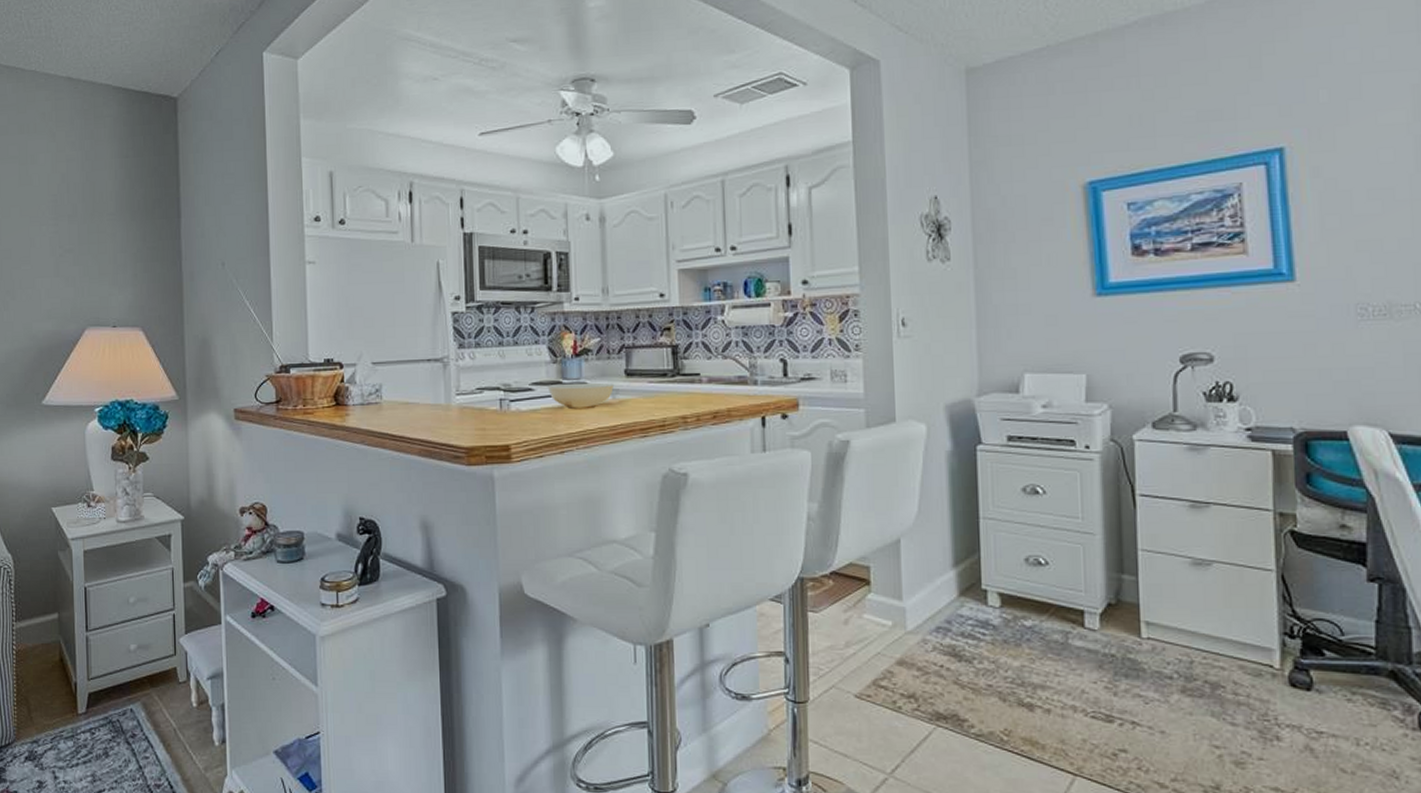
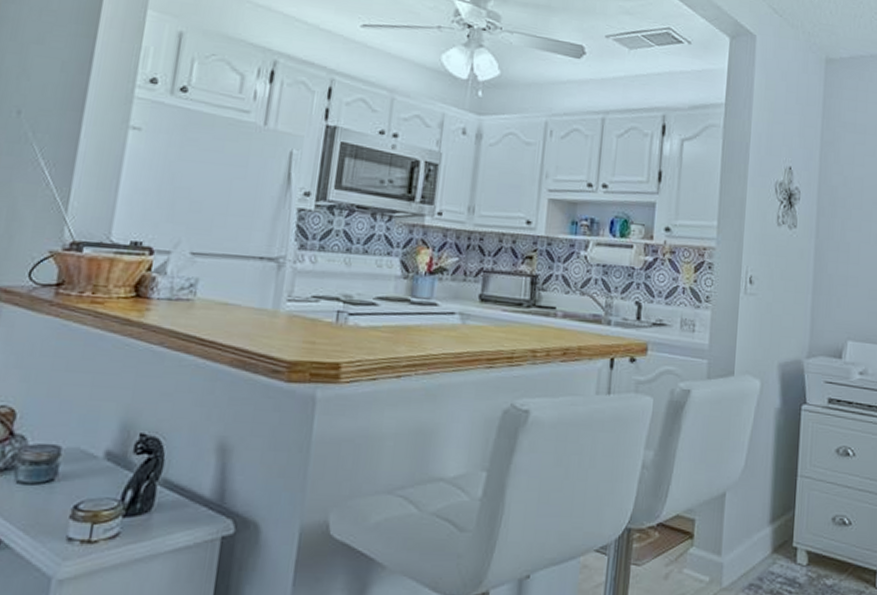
bowl: present [547,382,615,410] -> none [393,301,467,333]

